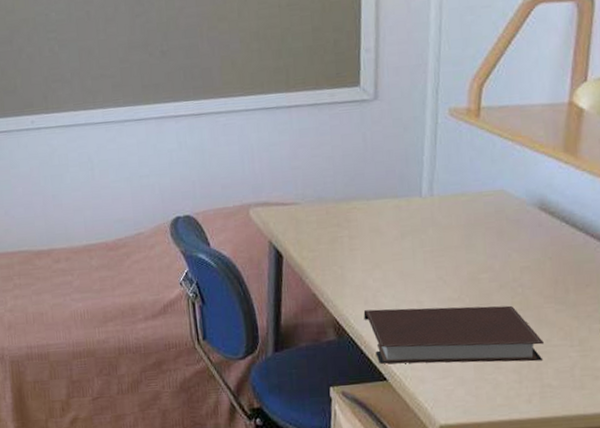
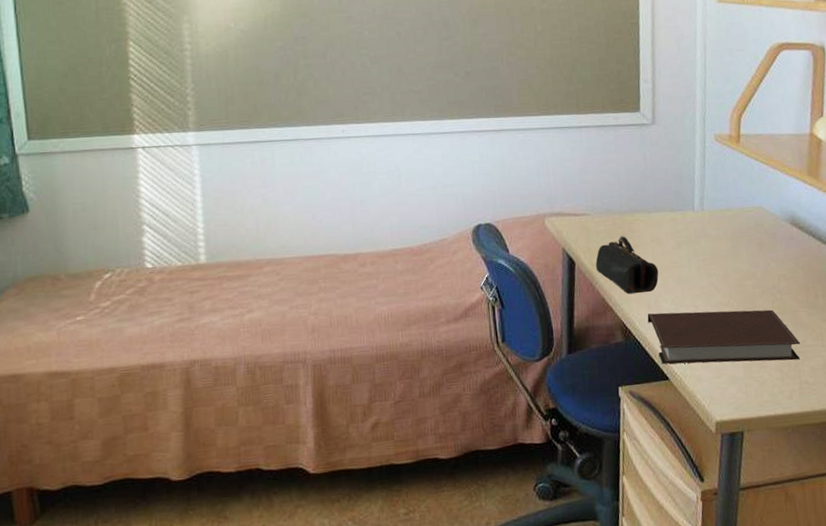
pencil case: none [306,226,378,290] -> present [595,236,659,294]

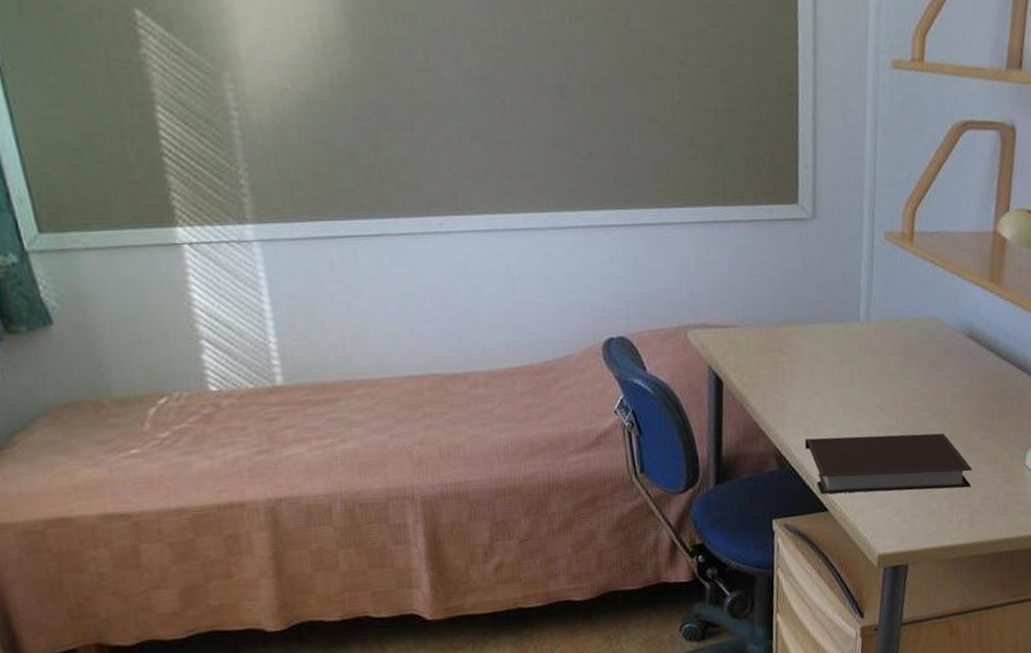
pencil case: present [595,236,659,294] -> none [746,351,818,418]

